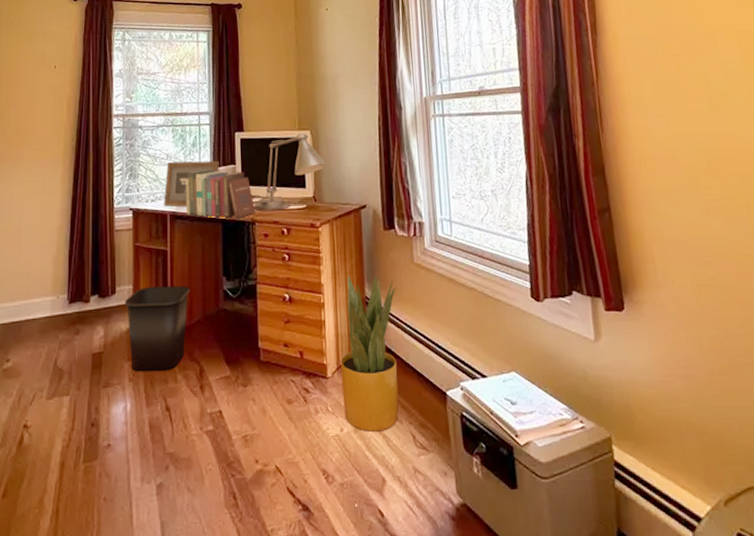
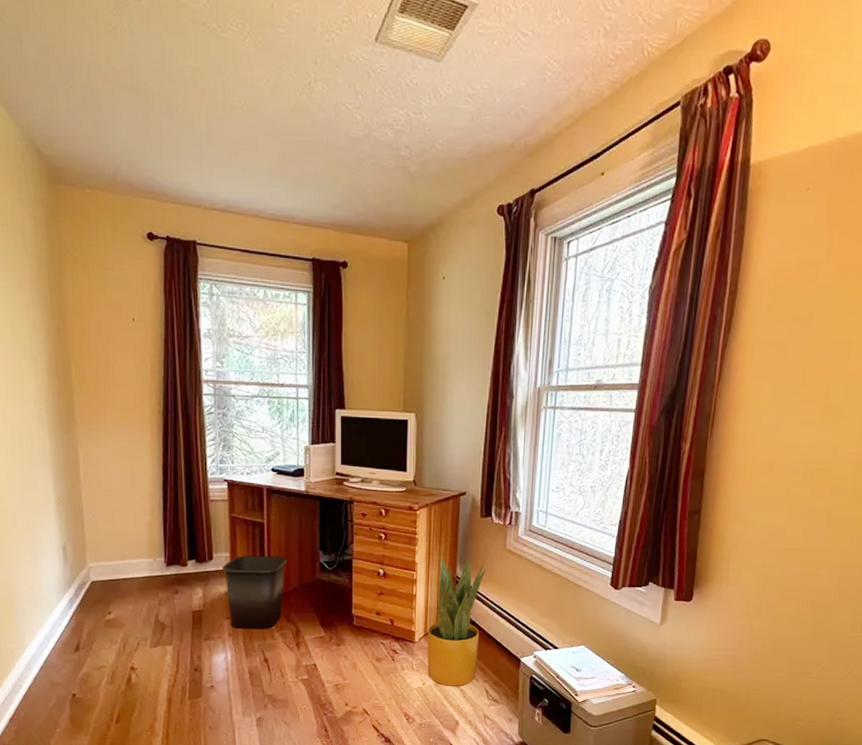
picture frame: present [163,160,219,207] -> none [259,436,318,481]
books: present [185,169,255,218] -> none [282,446,354,496]
desk lamp: present [254,132,327,212] -> none [353,414,430,492]

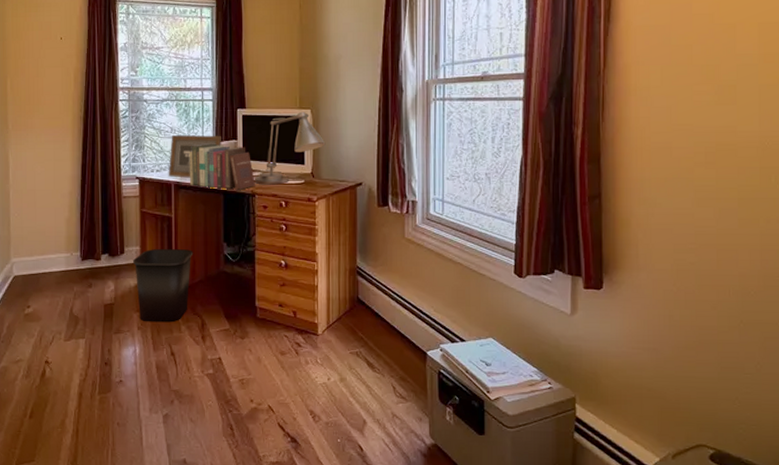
picture frame: none [259,436,318,481] -> present [168,135,221,177]
books: none [282,446,354,496] -> present [189,143,255,190]
desk lamp: none [353,414,430,492] -> present [254,111,326,185]
planter: present [427,557,486,686] -> none [330,247,386,382]

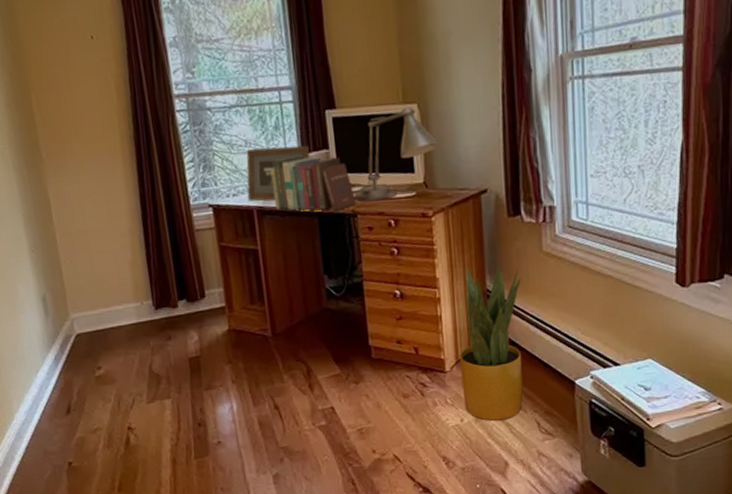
waste bin: present [132,249,193,323] -> none [216,286,289,374]
planter: none [330,247,386,382] -> present [459,267,523,421]

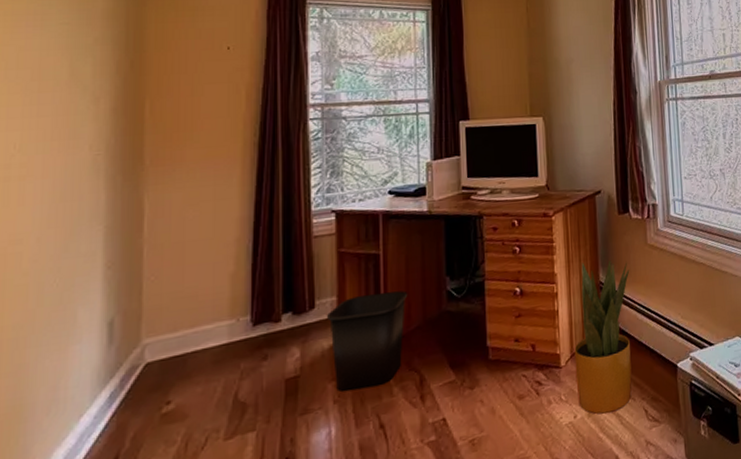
waste bin: none [216,286,289,374] -> present [326,291,408,392]
picture frame: present [246,145,310,201] -> none [374,152,441,206]
books: present [270,155,356,211] -> none [401,162,483,214]
desk lamp: present [354,106,439,202] -> none [481,119,560,204]

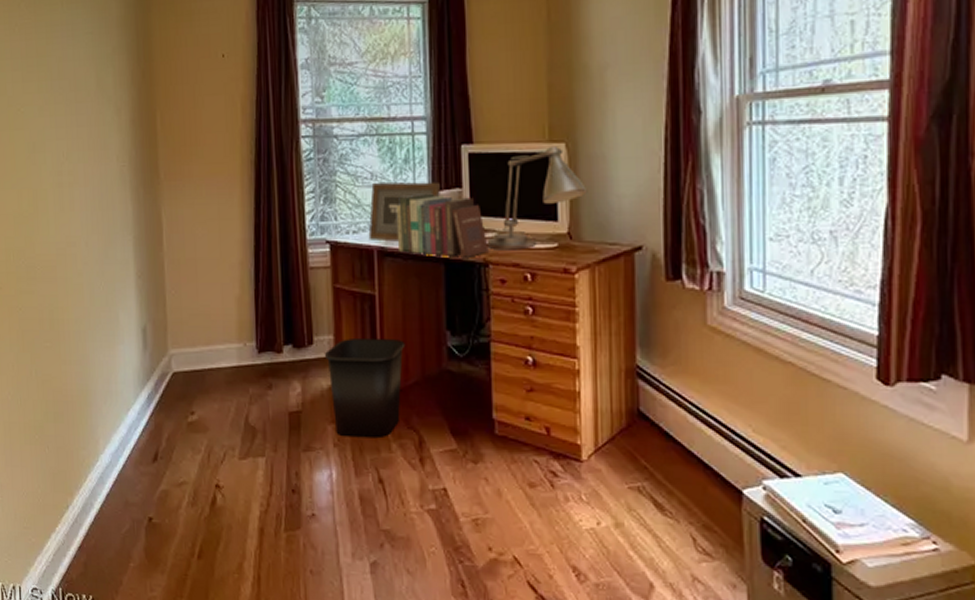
picture frame: none [374,152,441,206] -> present [368,181,440,240]
books: none [401,162,483,214] -> present [396,193,489,258]
desk lamp: none [481,119,560,204] -> present [486,145,588,250]
planter: present [574,260,632,415] -> none [599,337,679,530]

